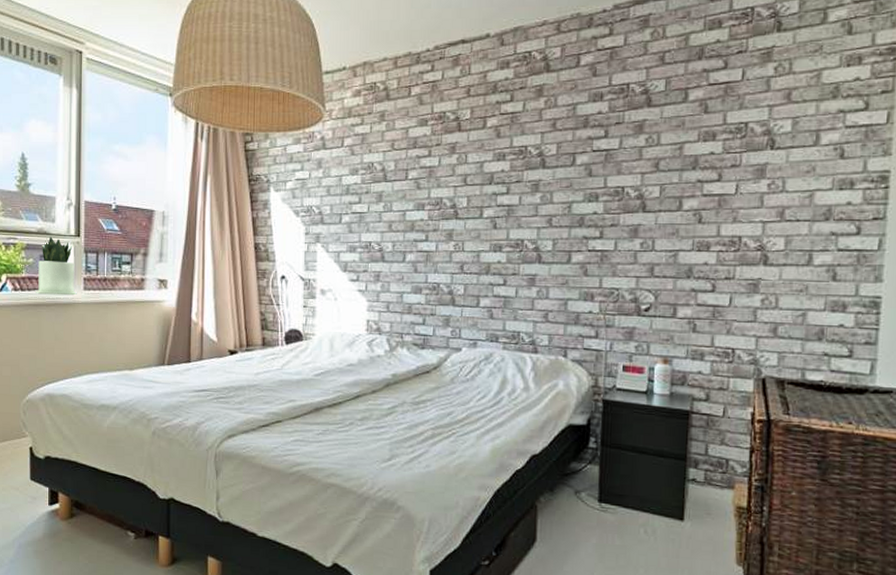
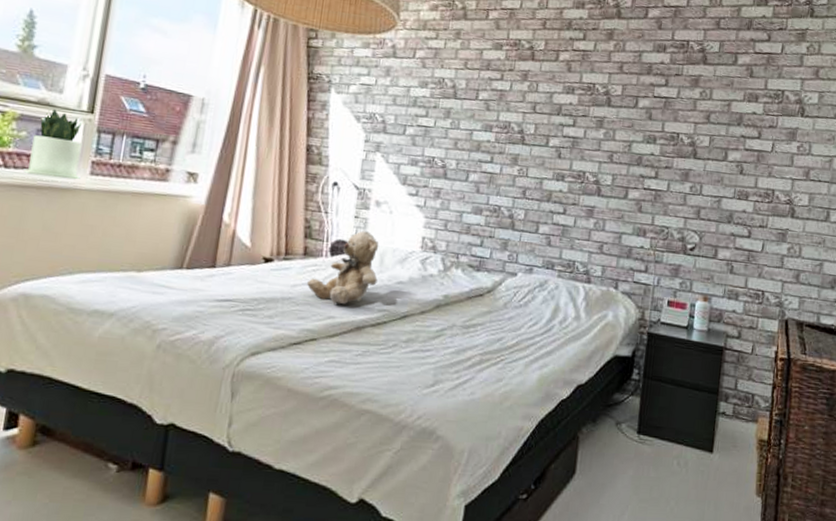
teddy bear: none [267,319,330,390] -> present [306,231,379,306]

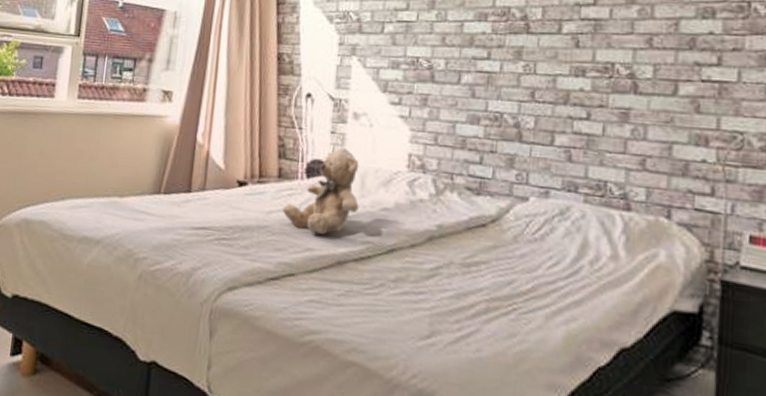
planter: present [23,108,83,180] -> none [24,35,71,104]

